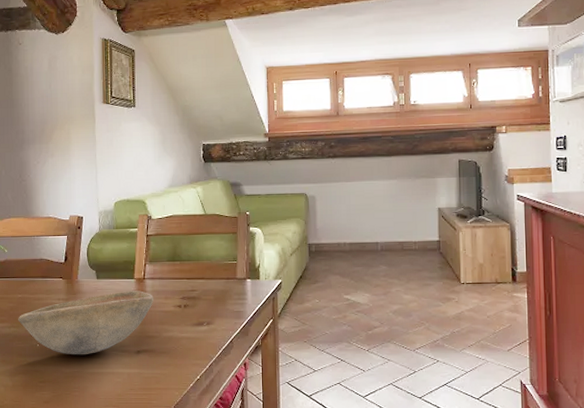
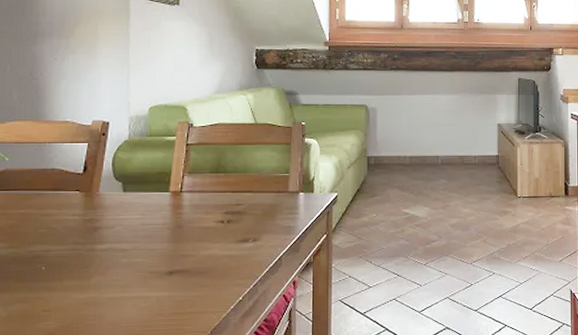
bowl: present [18,291,154,355] -> none [18,205,192,278]

